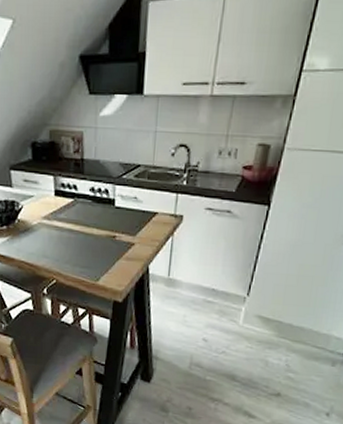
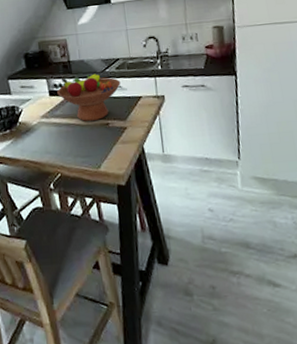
fruit bowl: none [64,177,137,231] -> present [57,73,121,121]

